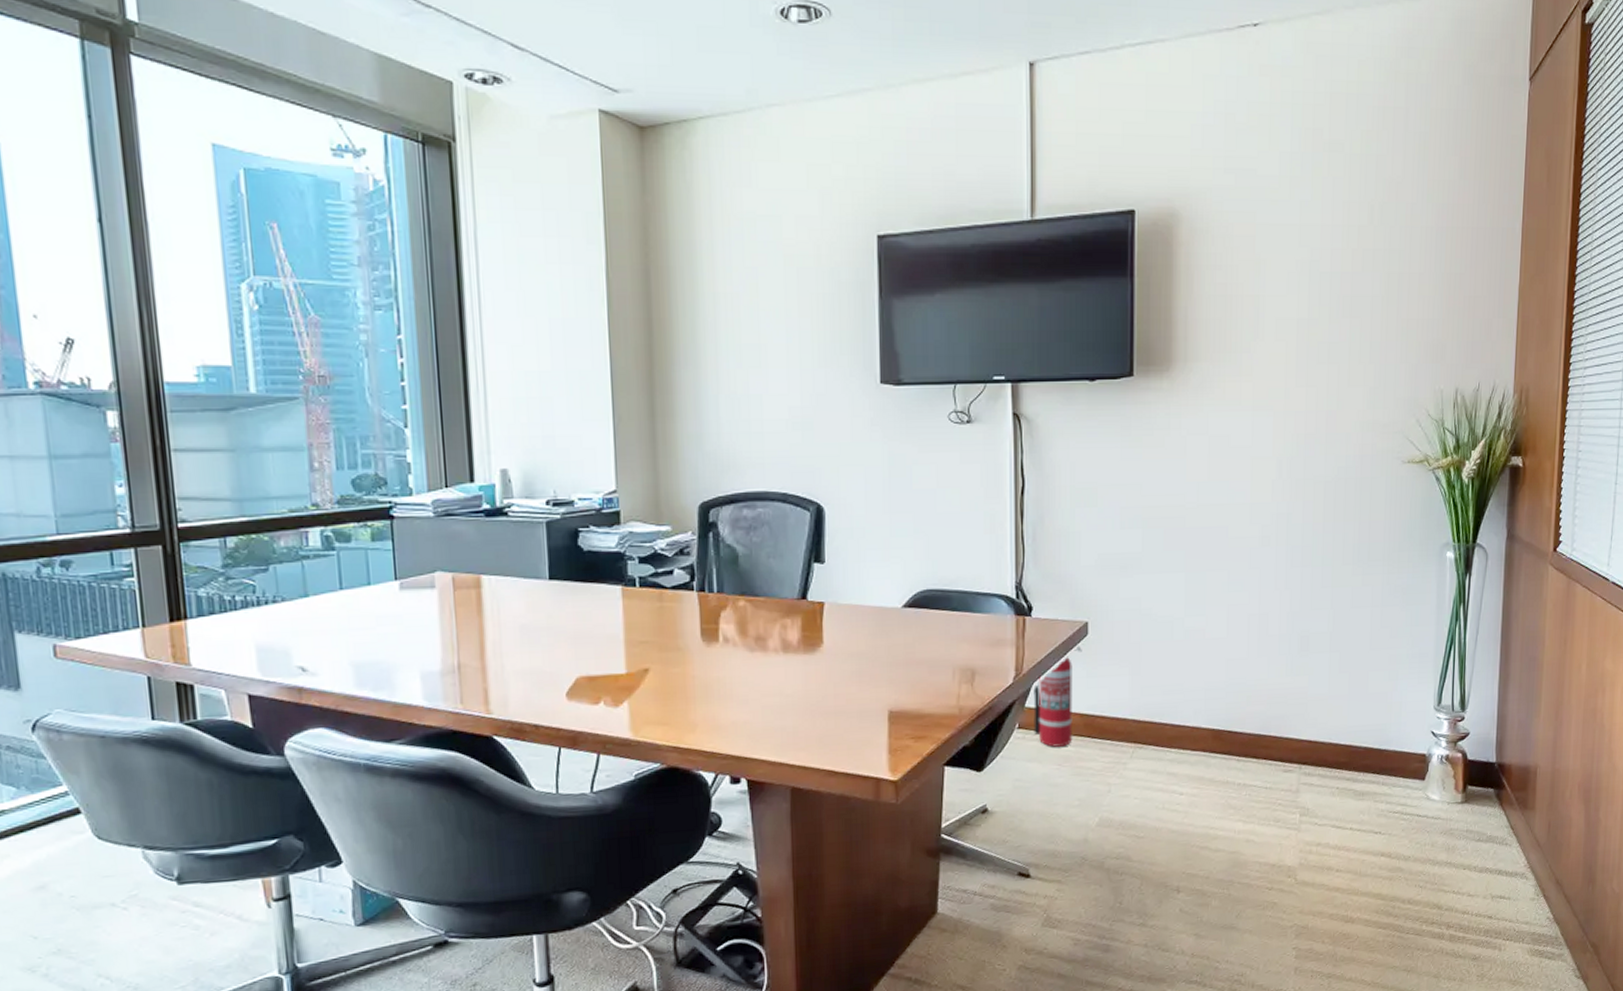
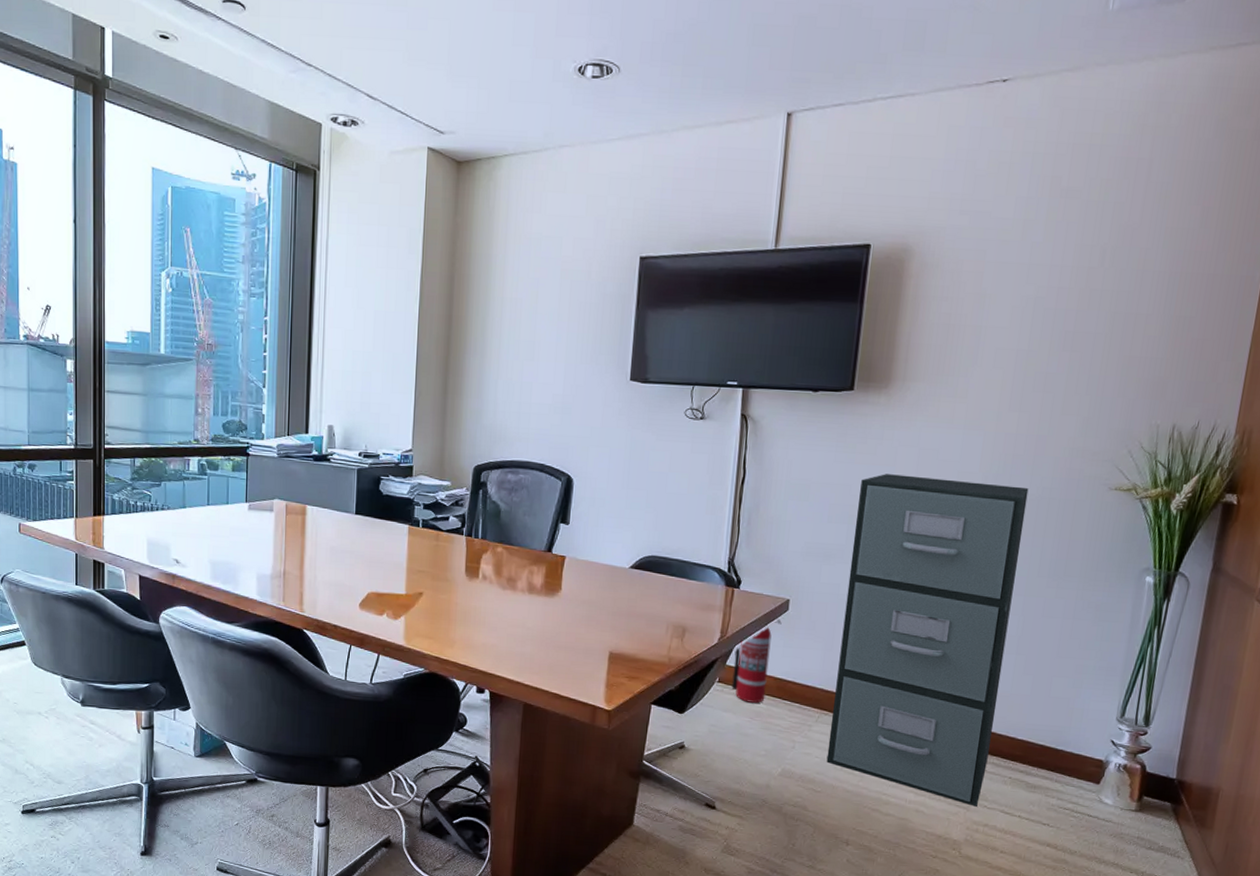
filing cabinet: none [1146,467,1324,826] -> present [826,474,1029,807]

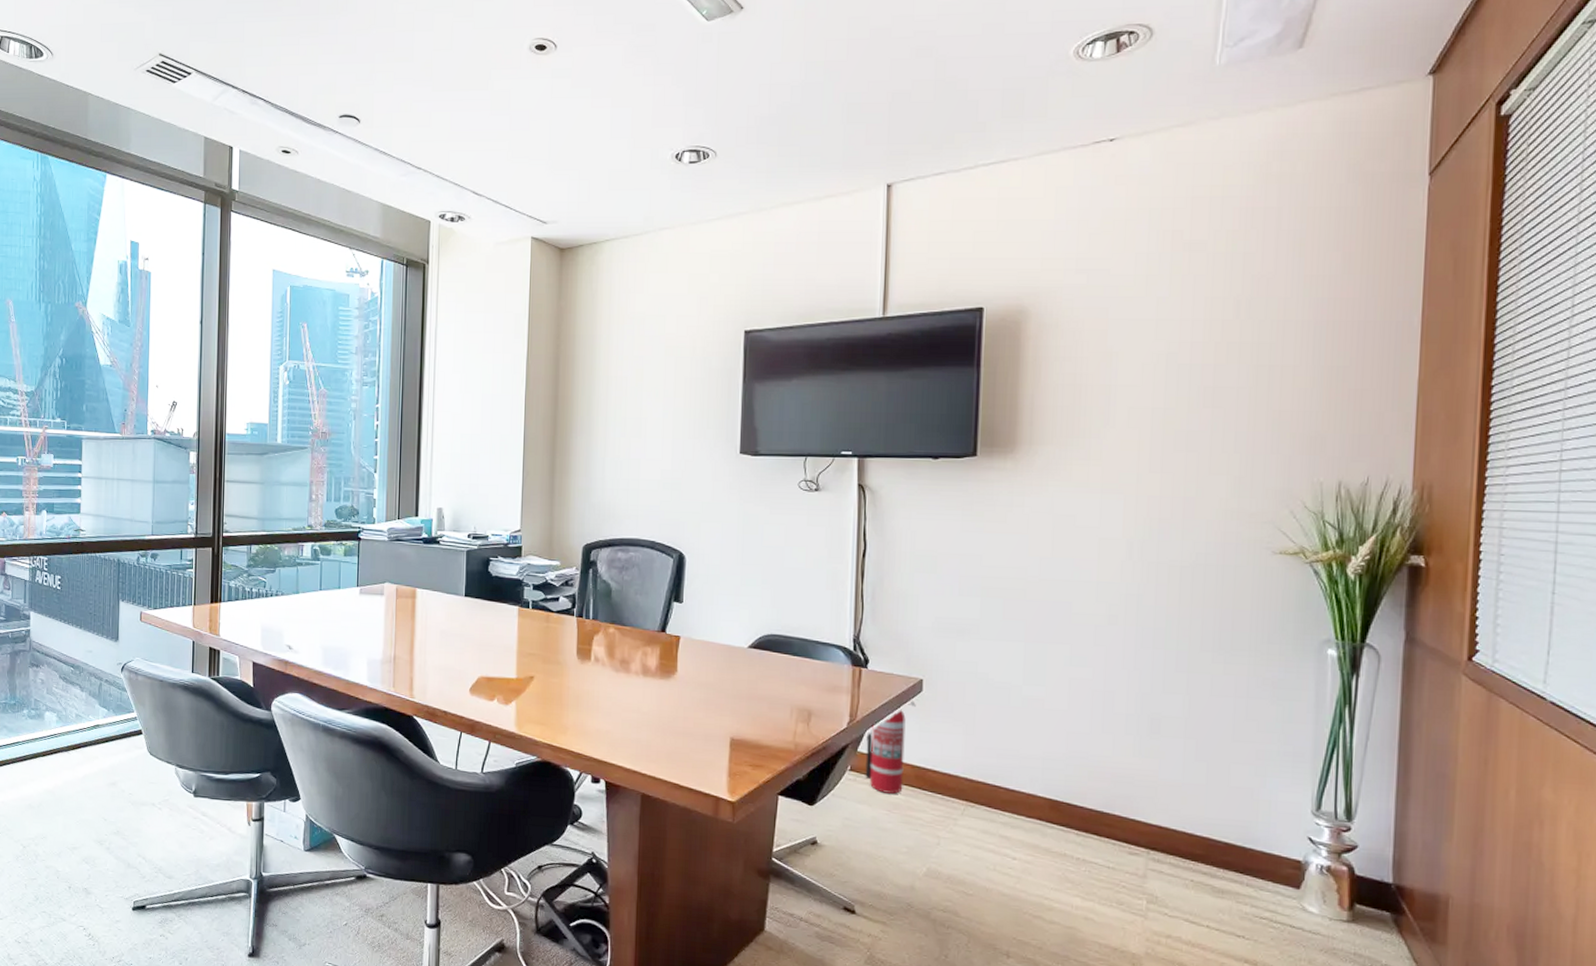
filing cabinet: present [826,474,1029,807] -> none [977,542,1181,914]

